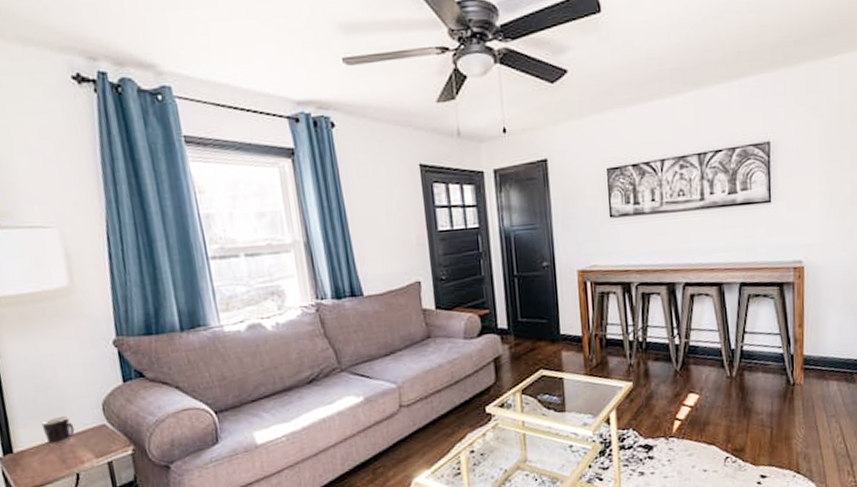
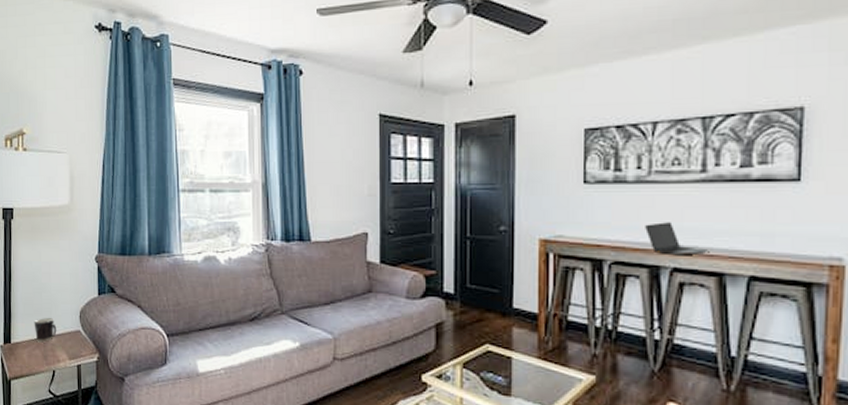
laptop: none [661,245,709,273] -> present [645,222,708,256]

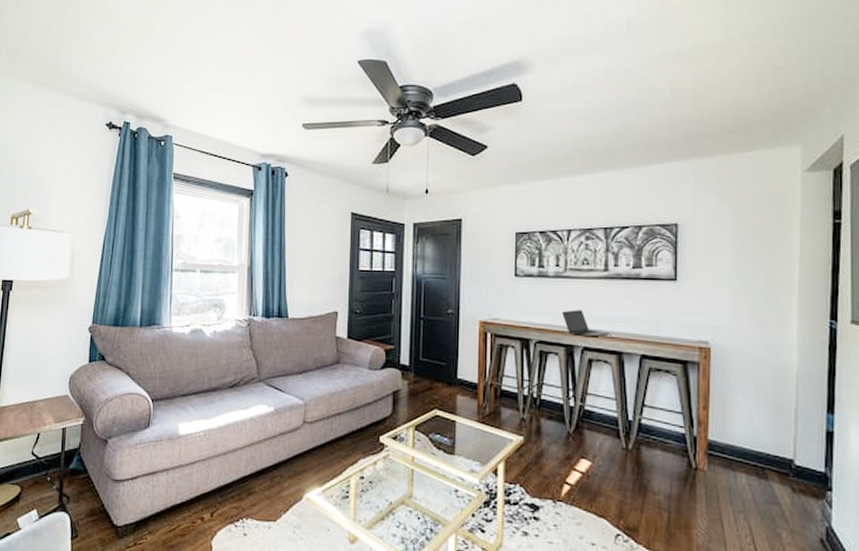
mug: present [34,318,57,342] -> none [23,383,45,405]

